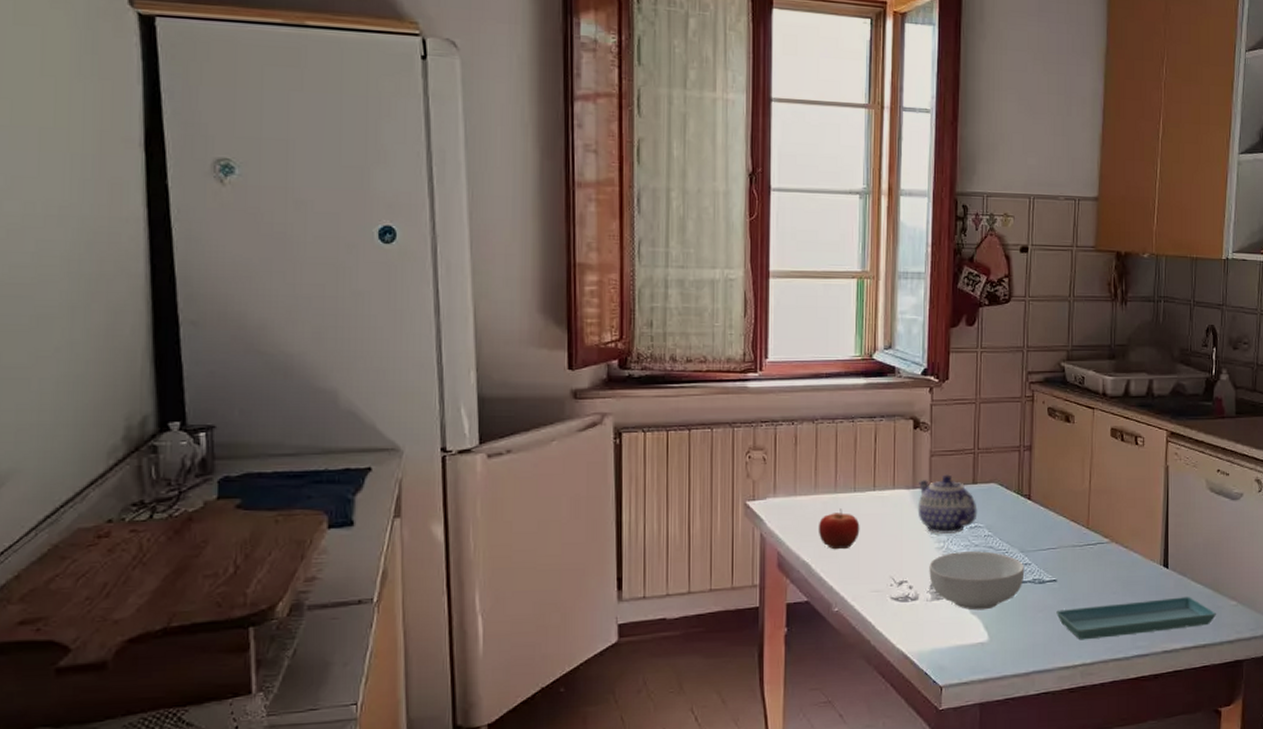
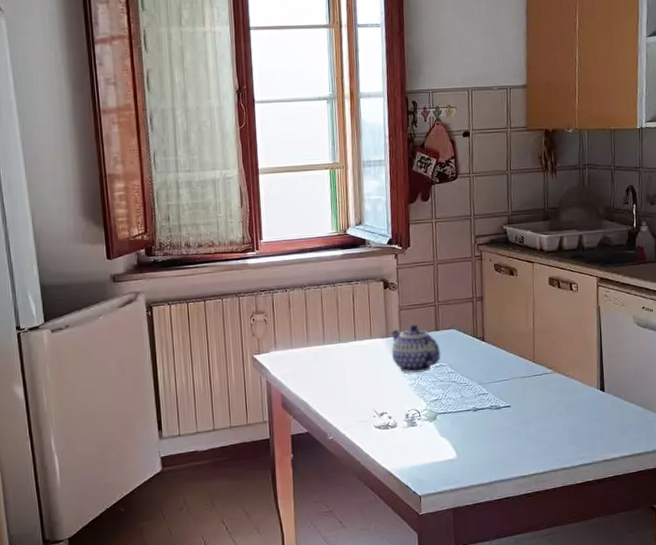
fruit: present [818,509,860,550] -> none [312,357,346,390]
cereal bowl: present [929,551,1025,611] -> none [404,385,483,434]
saucer: present [1056,597,1216,640] -> none [512,414,648,454]

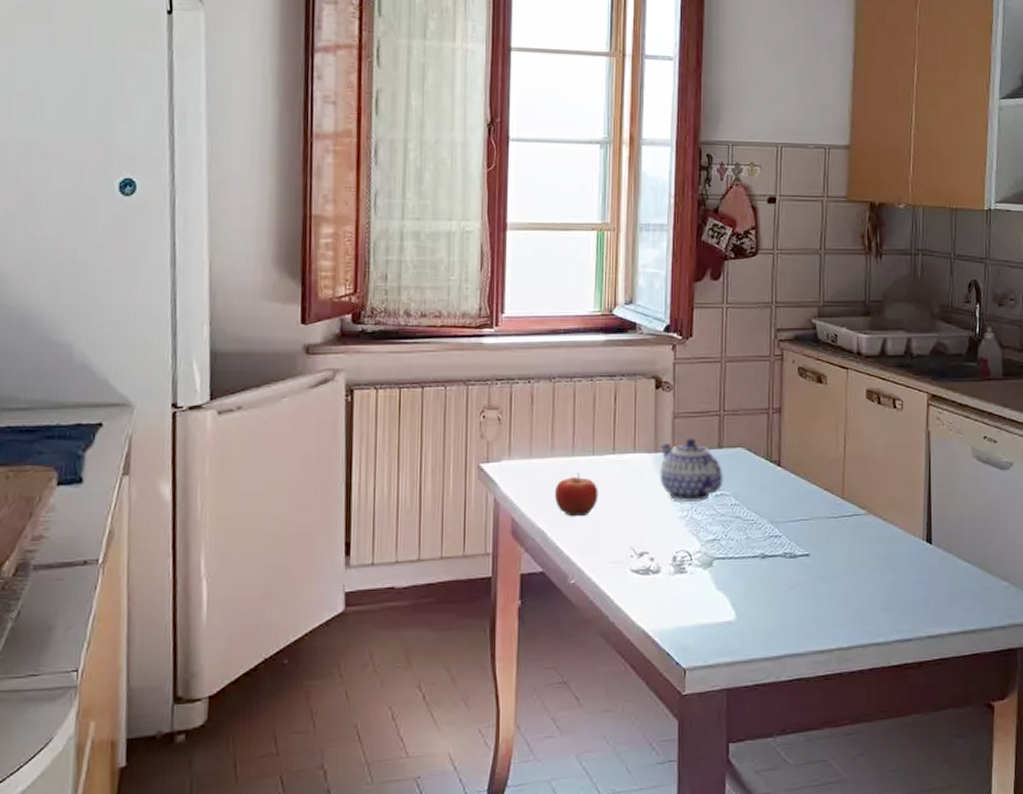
fruit: none [312,357,346,390] -> present [554,473,598,517]

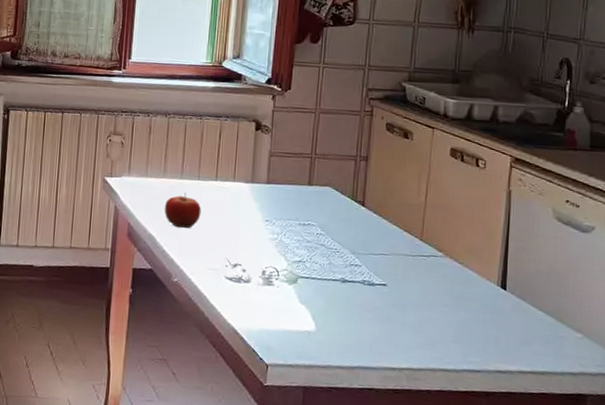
teapot: present [659,438,724,503] -> none [254,174,312,228]

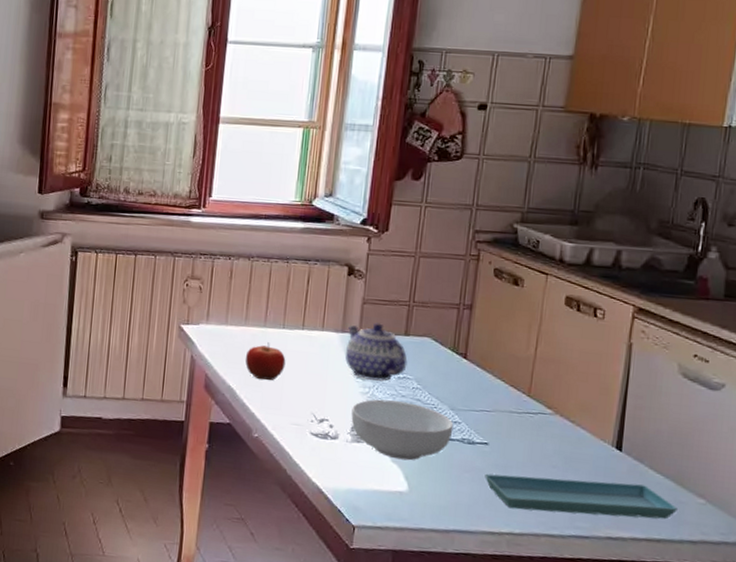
teapot: none [254,174,312,228] -> present [344,323,408,381]
cereal bowl: none [262,245,355,302] -> present [351,399,454,461]
saucer: none [384,313,558,353] -> present [485,473,677,520]

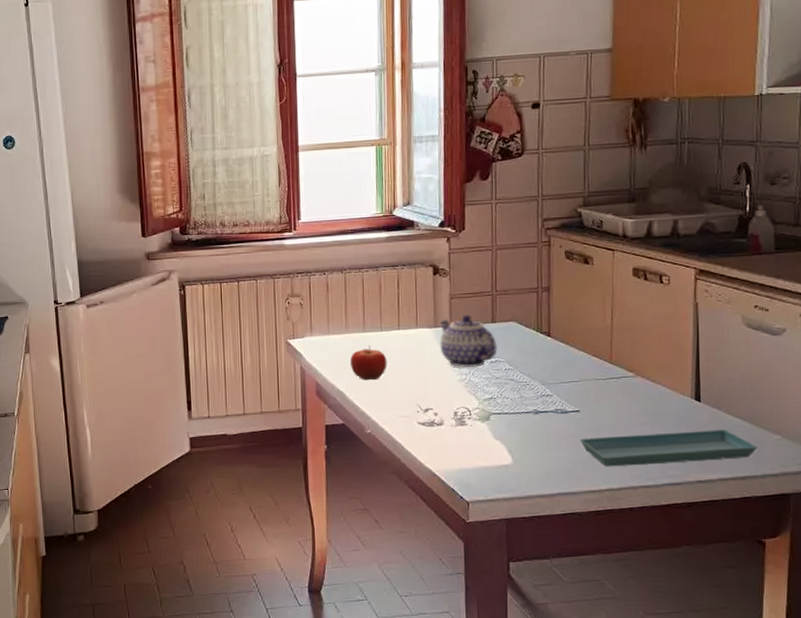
cereal bowl: present [351,399,454,461] -> none [453,383,547,436]

